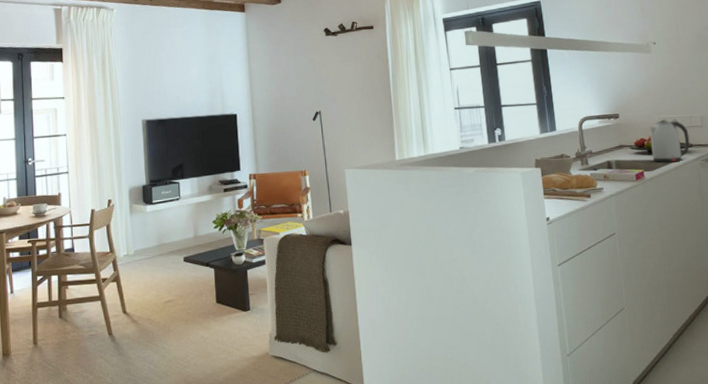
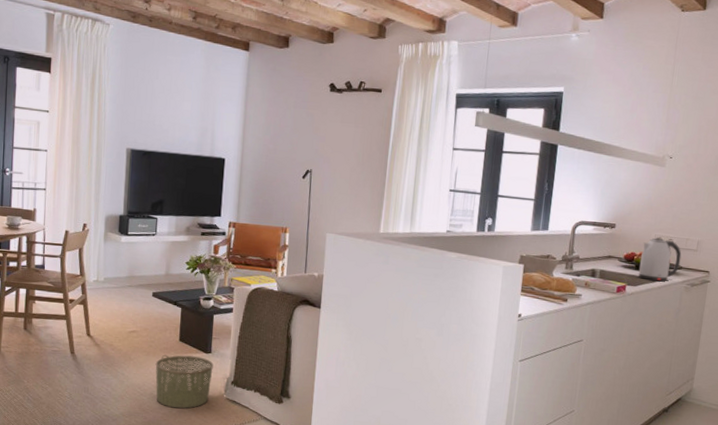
basket: none [195,316,255,376] -> present [155,354,214,409]

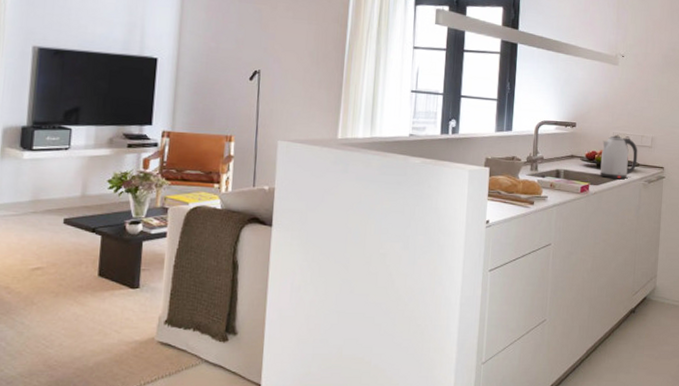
basket: present [155,354,214,409] -> none [66,293,142,360]

